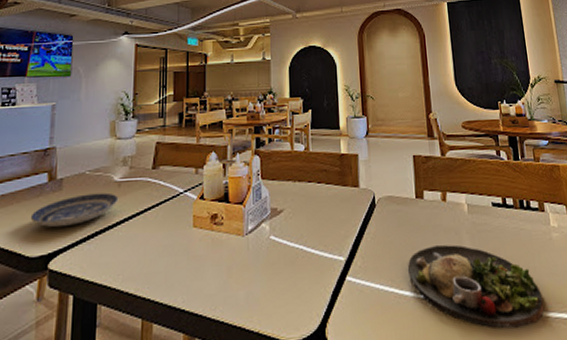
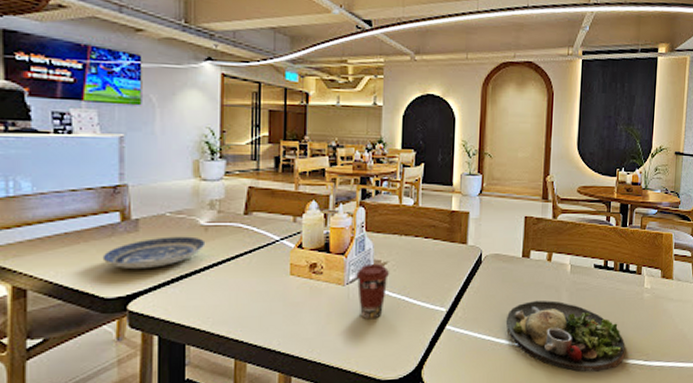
coffee cup: none [254,211,287,272] -> present [356,263,390,320]

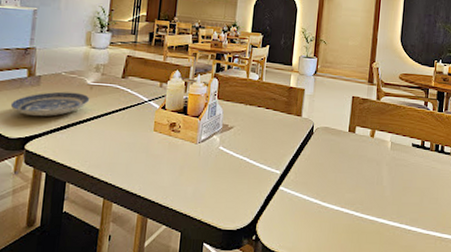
coffee cup: present [356,263,390,320] -> none [207,126,235,175]
dinner plate: present [505,300,625,372] -> none [331,172,439,242]

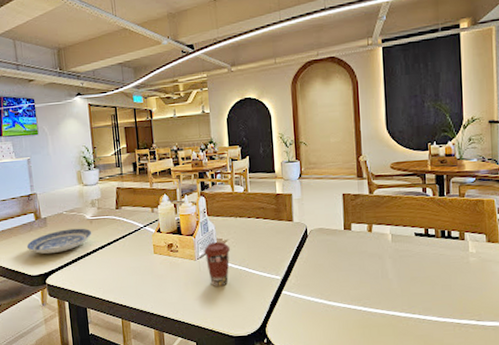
coffee cup: none [207,126,235,175] -> present [204,241,231,287]

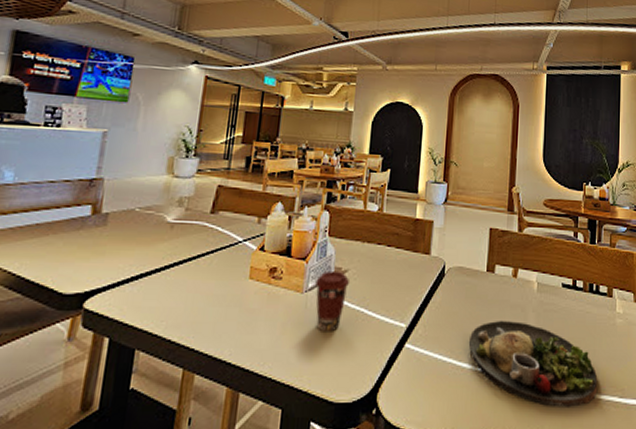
plate: present [26,228,92,255] -> none [67,232,170,266]
dinner plate: none [335,267,455,331] -> present [468,321,598,407]

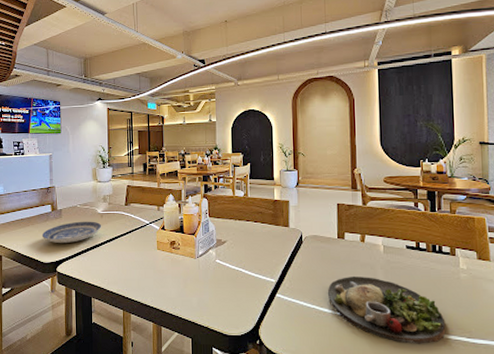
plate: none [67,232,170,266] -> present [42,221,102,244]
coffee cup: present [315,270,350,332] -> none [204,242,229,286]

